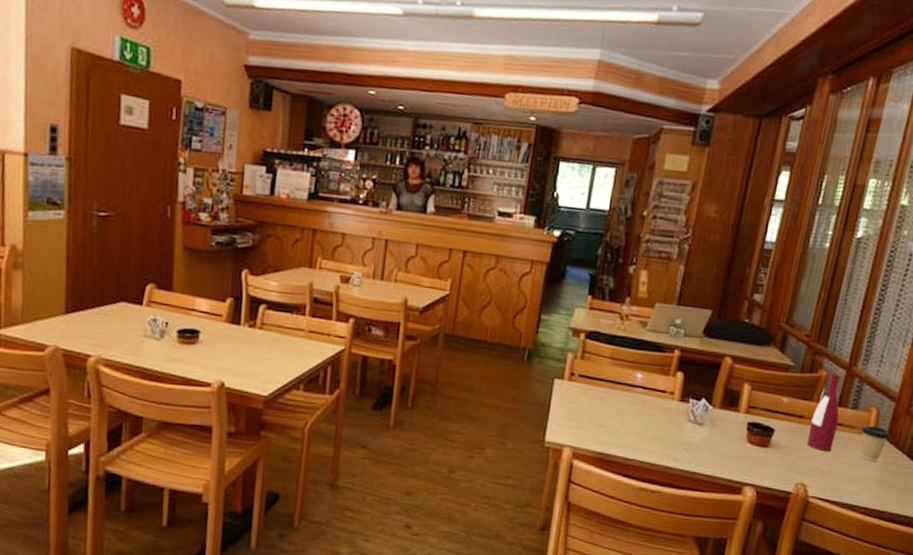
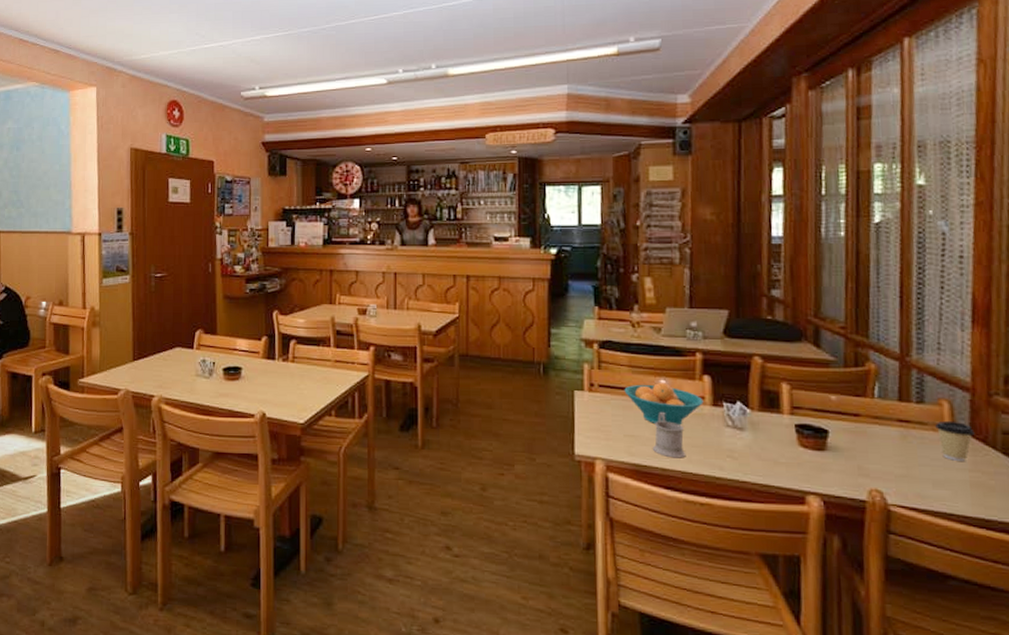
fruit bowl: none [602,375,673,418] -> present [624,382,704,425]
mug: none [619,404,650,449] -> present [653,411,686,458]
wine bottle: present [806,374,841,452] -> none [870,367,905,453]

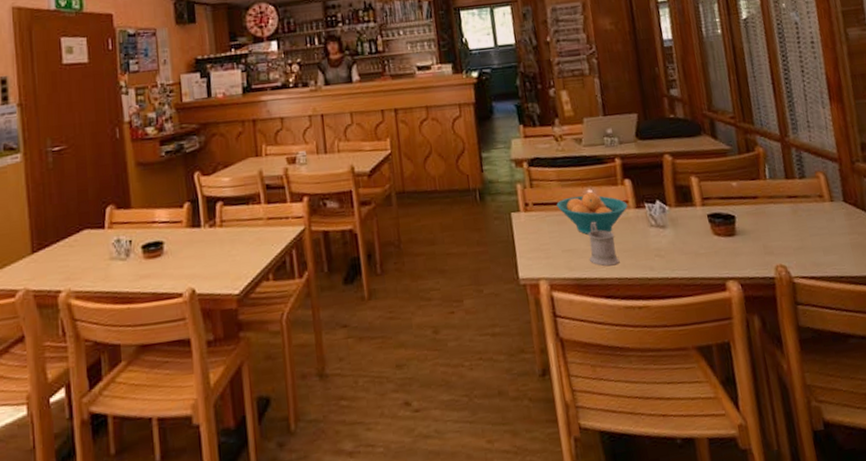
coffee cup: present [935,420,975,461] -> none [817,190,848,227]

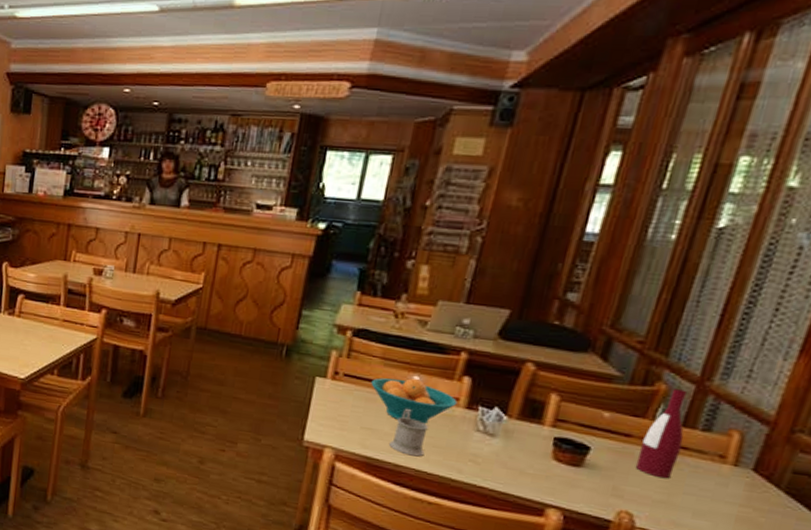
wine bottle: none [765,148,796,228] -> present [635,389,688,479]

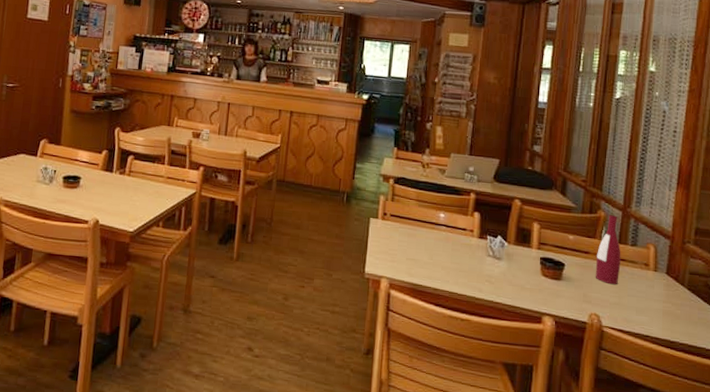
fruit bowl: present [371,378,457,424] -> none [410,215,472,253]
mug: present [389,408,428,457] -> none [429,240,454,281]

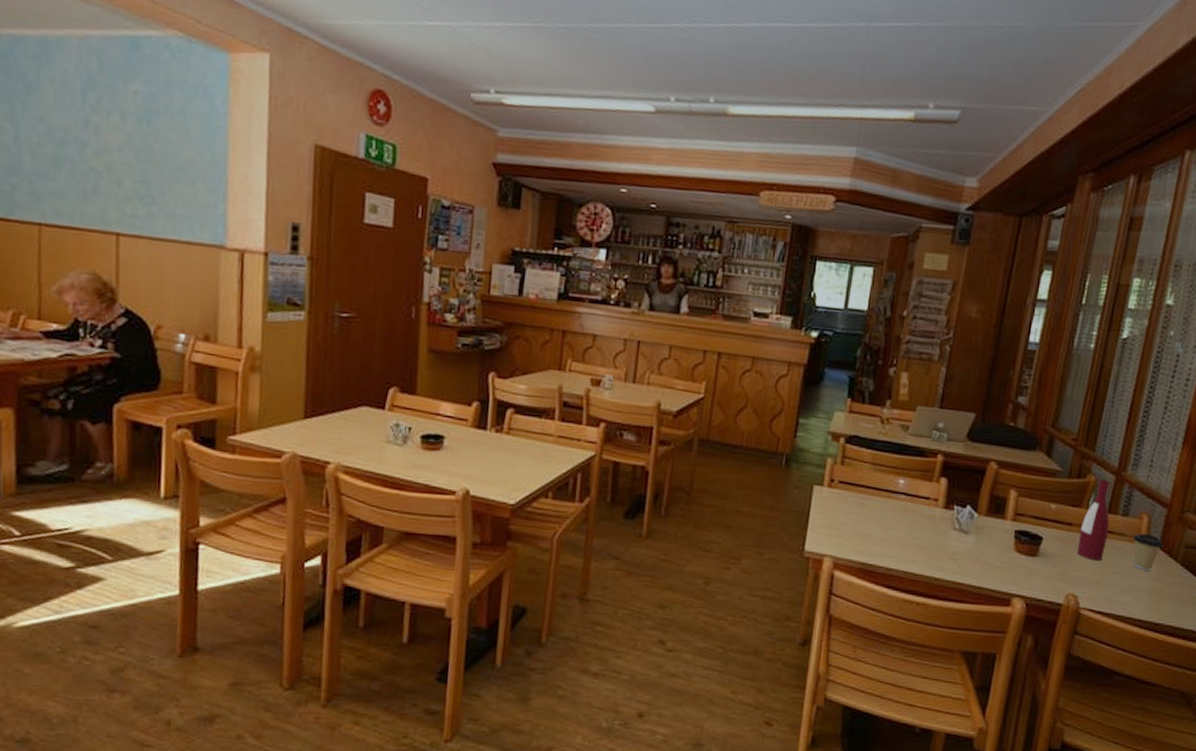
coffee cup: none [643,261,670,294] -> present [1133,533,1164,571]

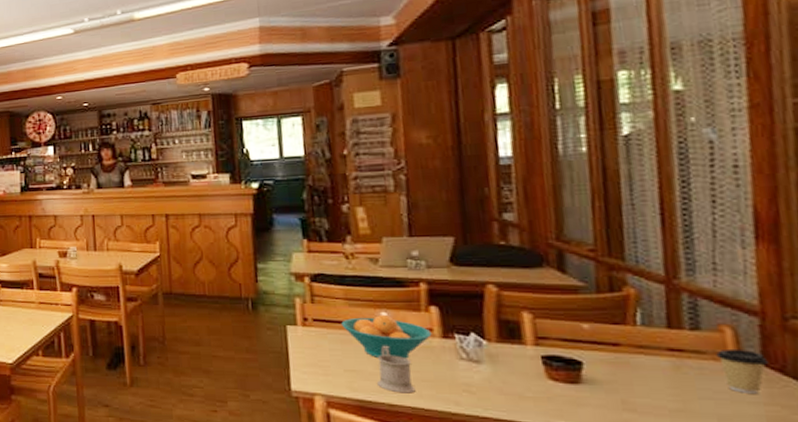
fruit bowl: none [863,481,937,526] -> present [341,314,432,359]
mug: none [881,511,914,559] -> present [378,345,416,393]
wine bottle: present [1076,480,1110,561] -> none [633,291,678,385]

